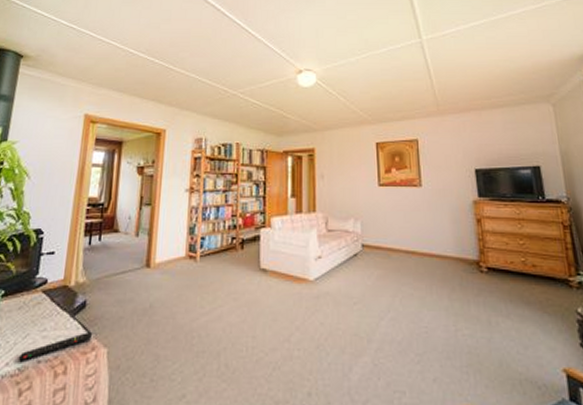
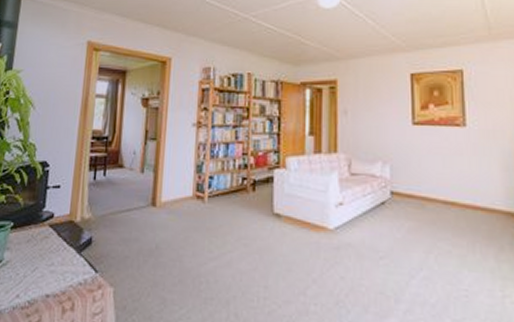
remote control: present [19,331,93,361] -> none [29,268,99,295]

